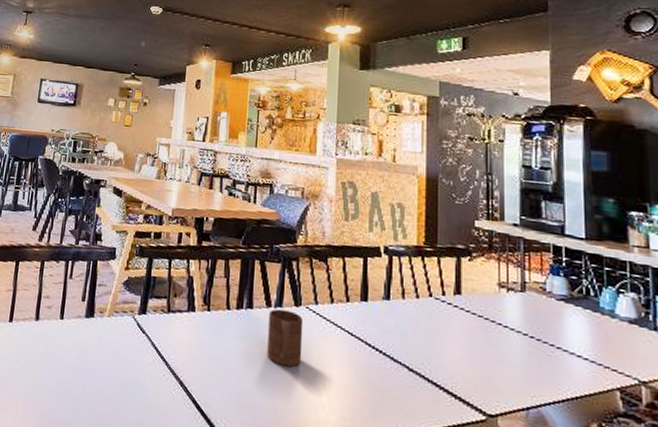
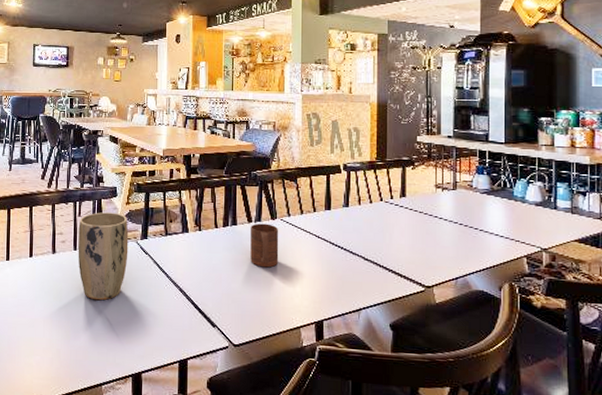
plant pot: none [63,275,125,386] -> present [78,212,129,301]

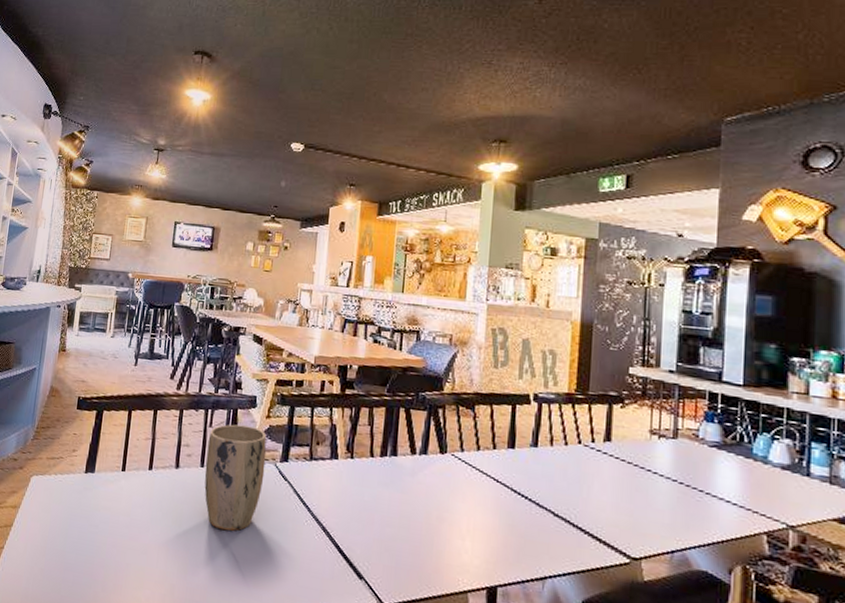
cup: present [250,223,279,268] -> none [411,456,449,513]

